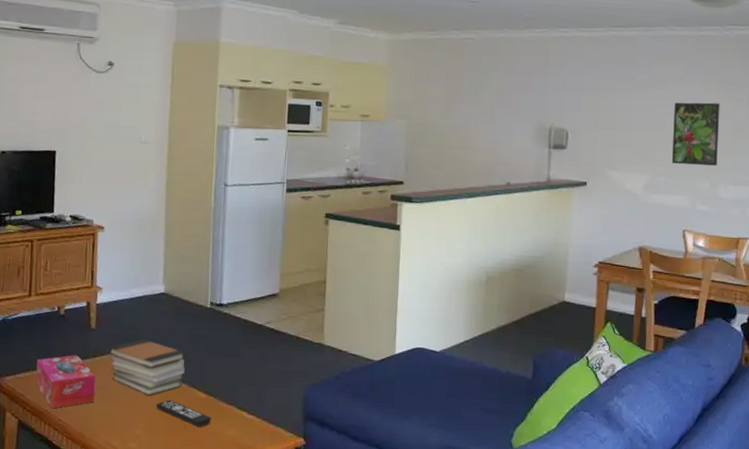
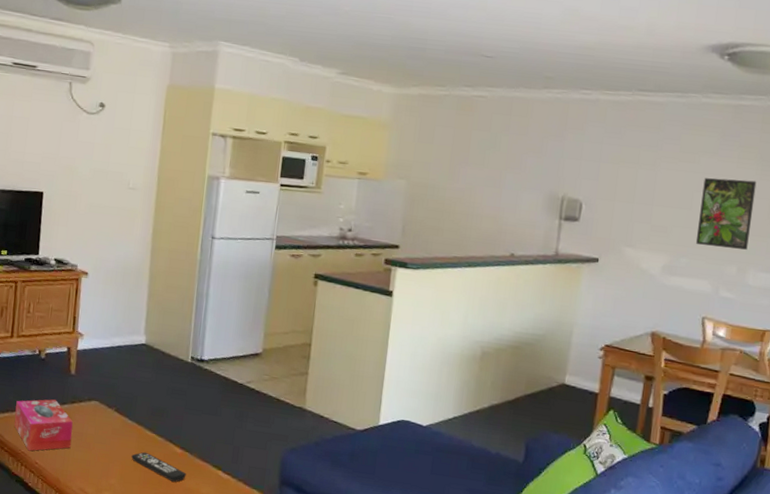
book stack: present [108,339,186,396] -> none [86,389,164,447]

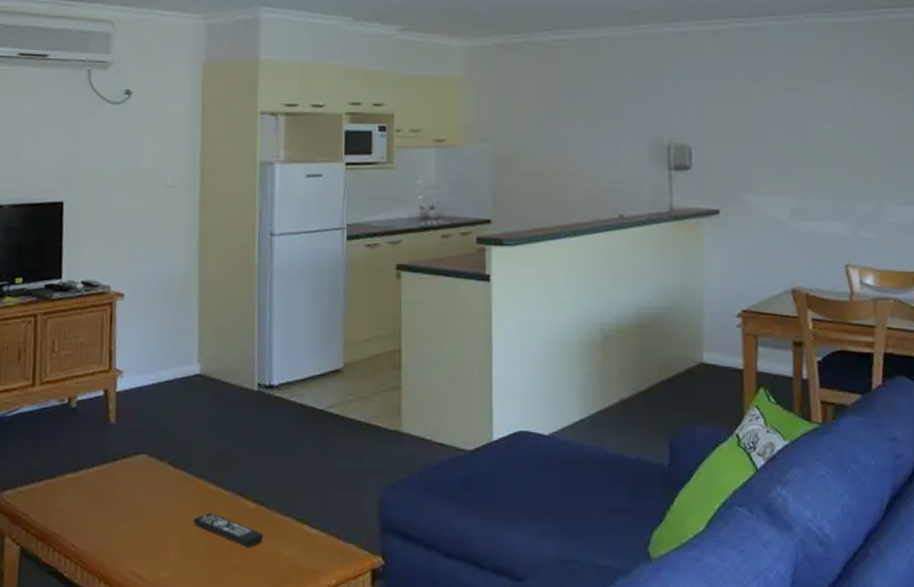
tissue box: present [14,399,73,451] -> none [41,459,117,531]
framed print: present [695,178,757,250] -> none [820,104,881,182]

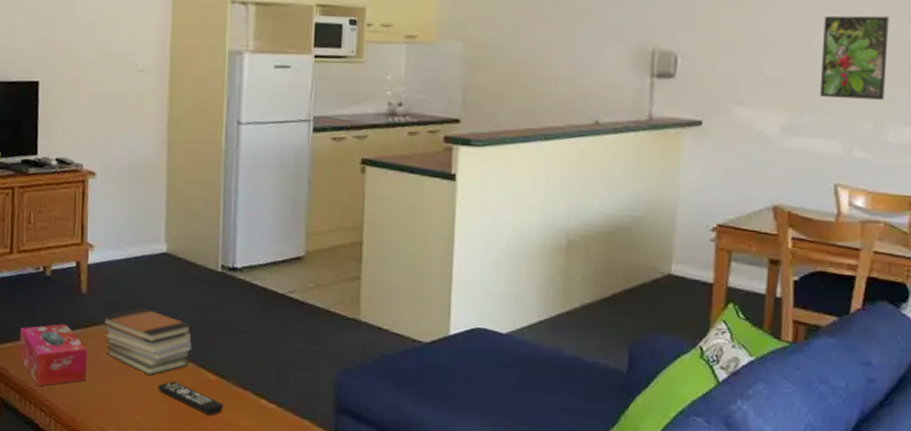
tissue box: none [41,459,117,531] -> present [19,324,88,387]
book stack: none [131,435,229,509] -> present [101,308,192,376]
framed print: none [820,104,881,182] -> present [819,15,890,100]

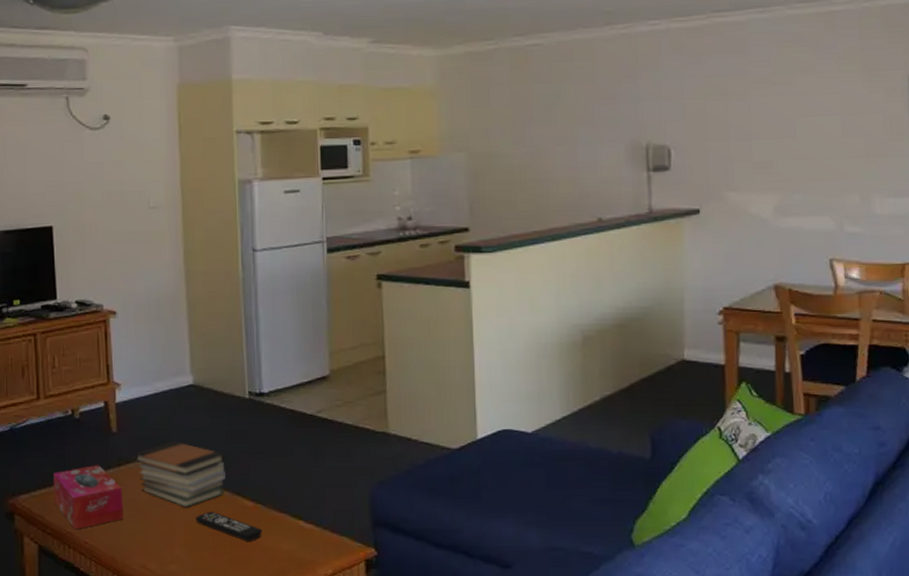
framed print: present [819,15,890,100] -> none [805,95,868,176]

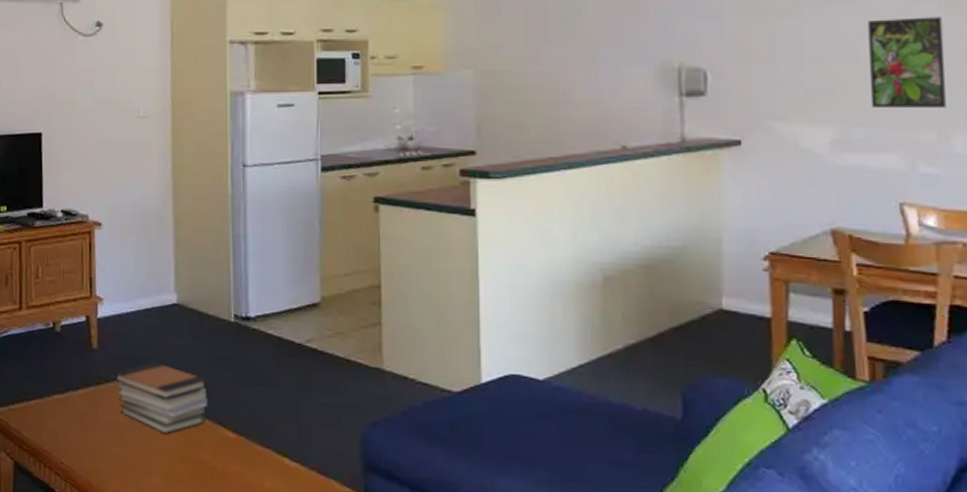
tissue box: present [53,465,124,530] -> none [31,381,101,449]
remote control: present [196,511,262,541] -> none [175,439,244,476]
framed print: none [805,95,868,176] -> present [867,17,946,108]

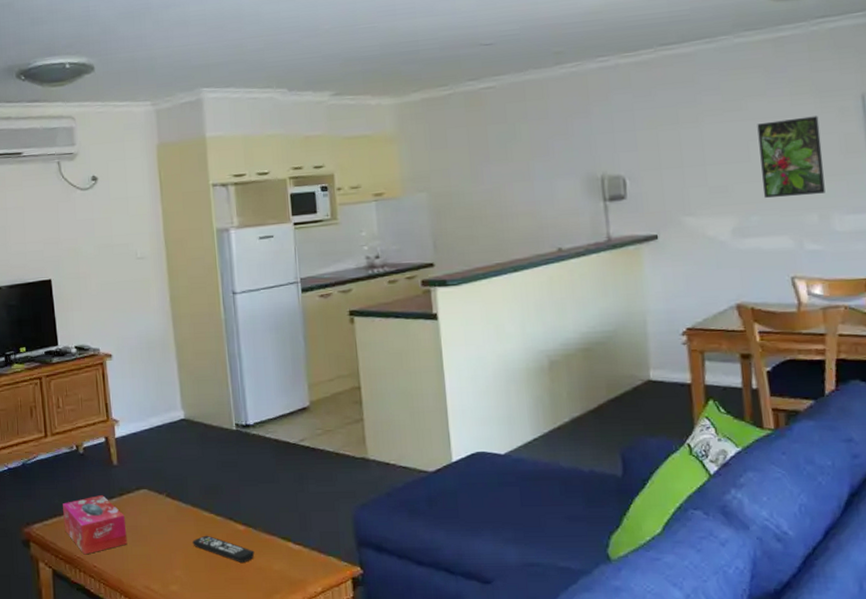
tissue box: none [31,381,101,449] -> present [63,495,128,555]
book stack: present [114,362,208,435] -> none [134,472,218,533]
remote control: none [175,439,244,476] -> present [193,535,255,562]

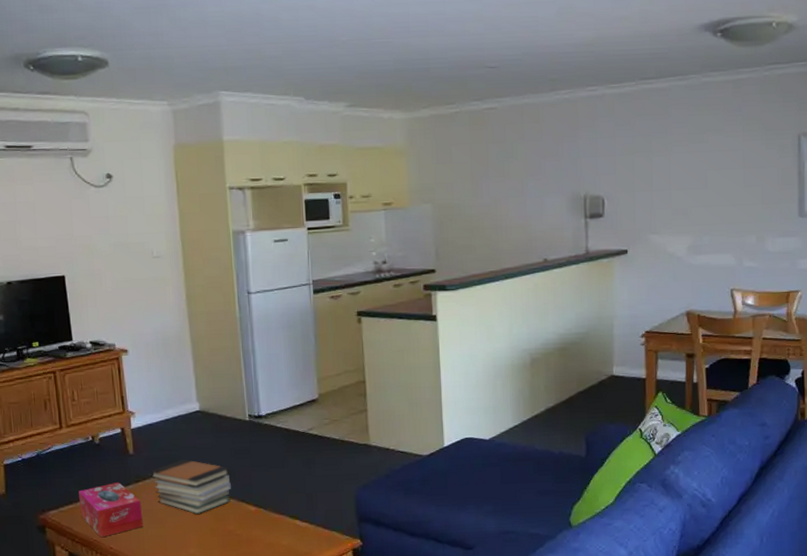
book stack: none [134,472,218,533] -> present [150,459,231,515]
remote control: present [193,535,255,562] -> none [206,516,265,540]
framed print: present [757,116,825,198] -> none [714,151,764,220]

